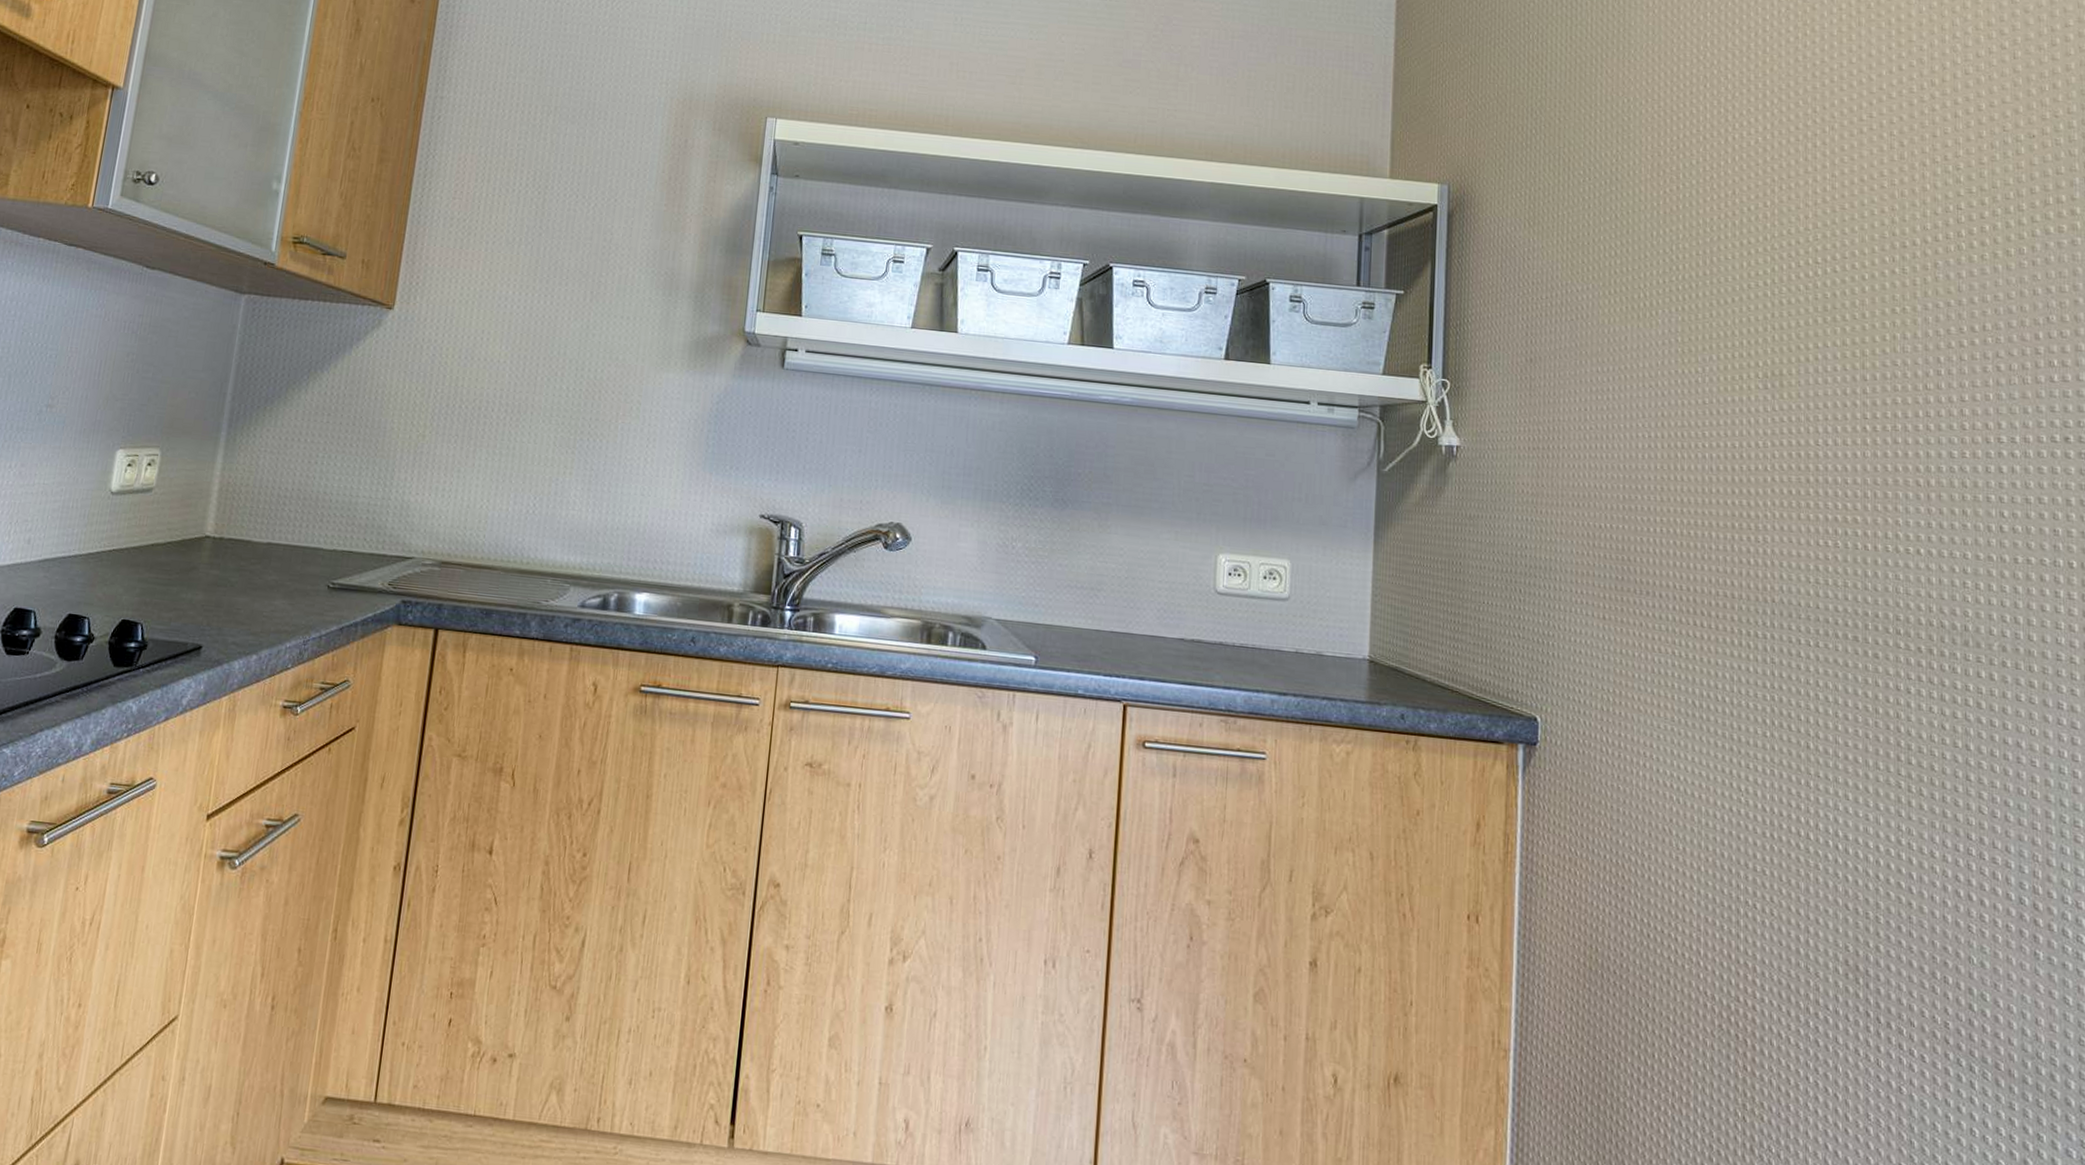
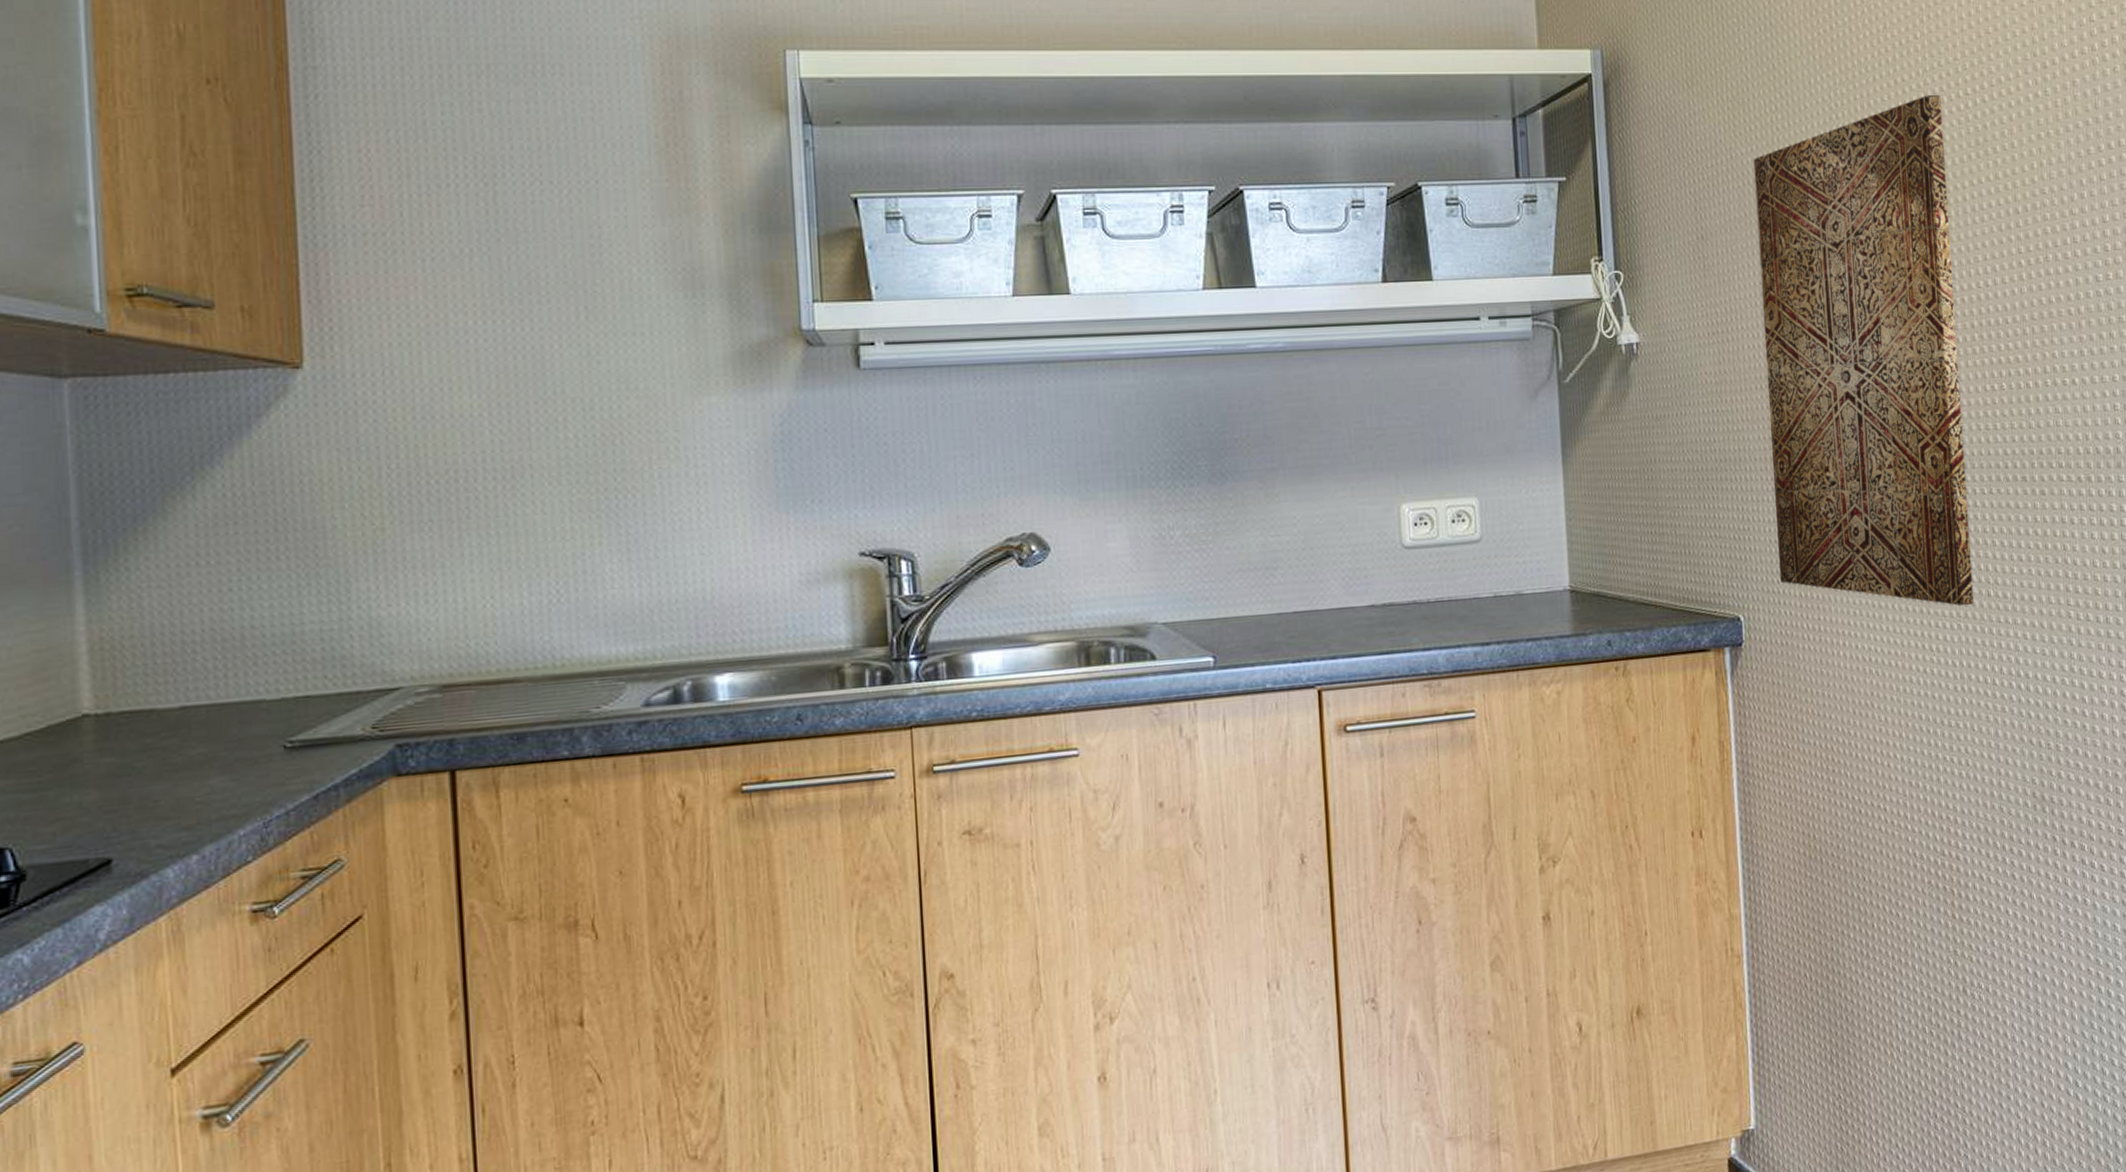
wall art: none [1582,259,1790,754] -> present [1753,95,1973,606]

